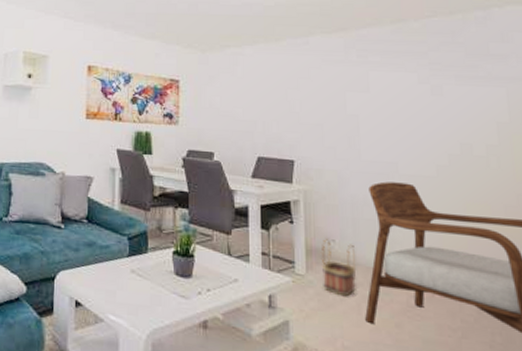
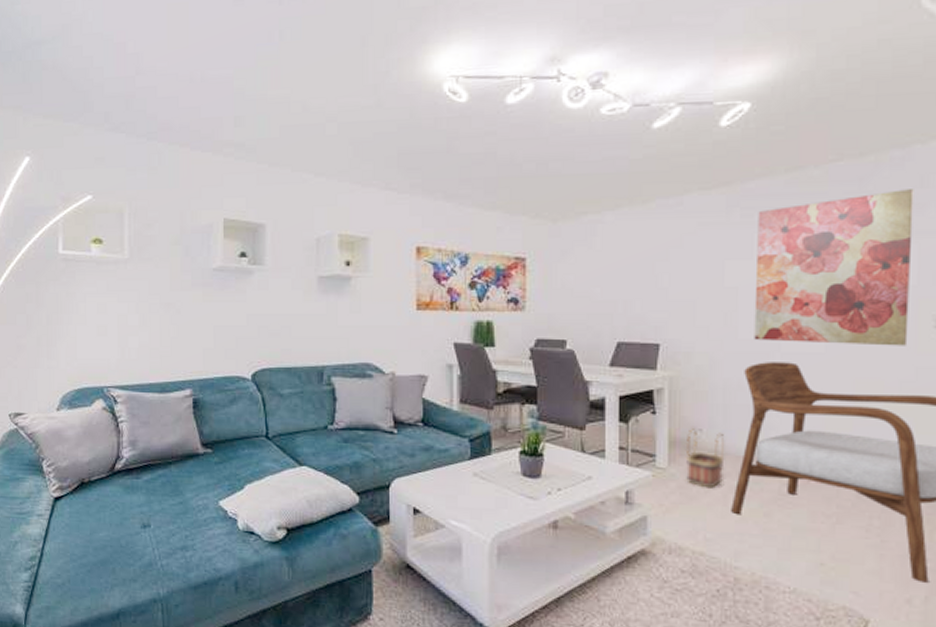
wall art: none [371,42,507,175] -> present [754,189,914,346]

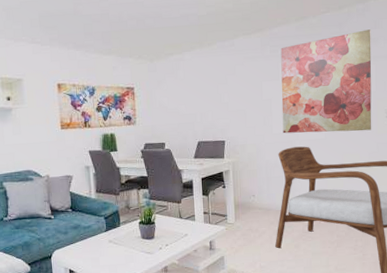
basket: present [685,427,725,489] -> none [245,194,269,234]

